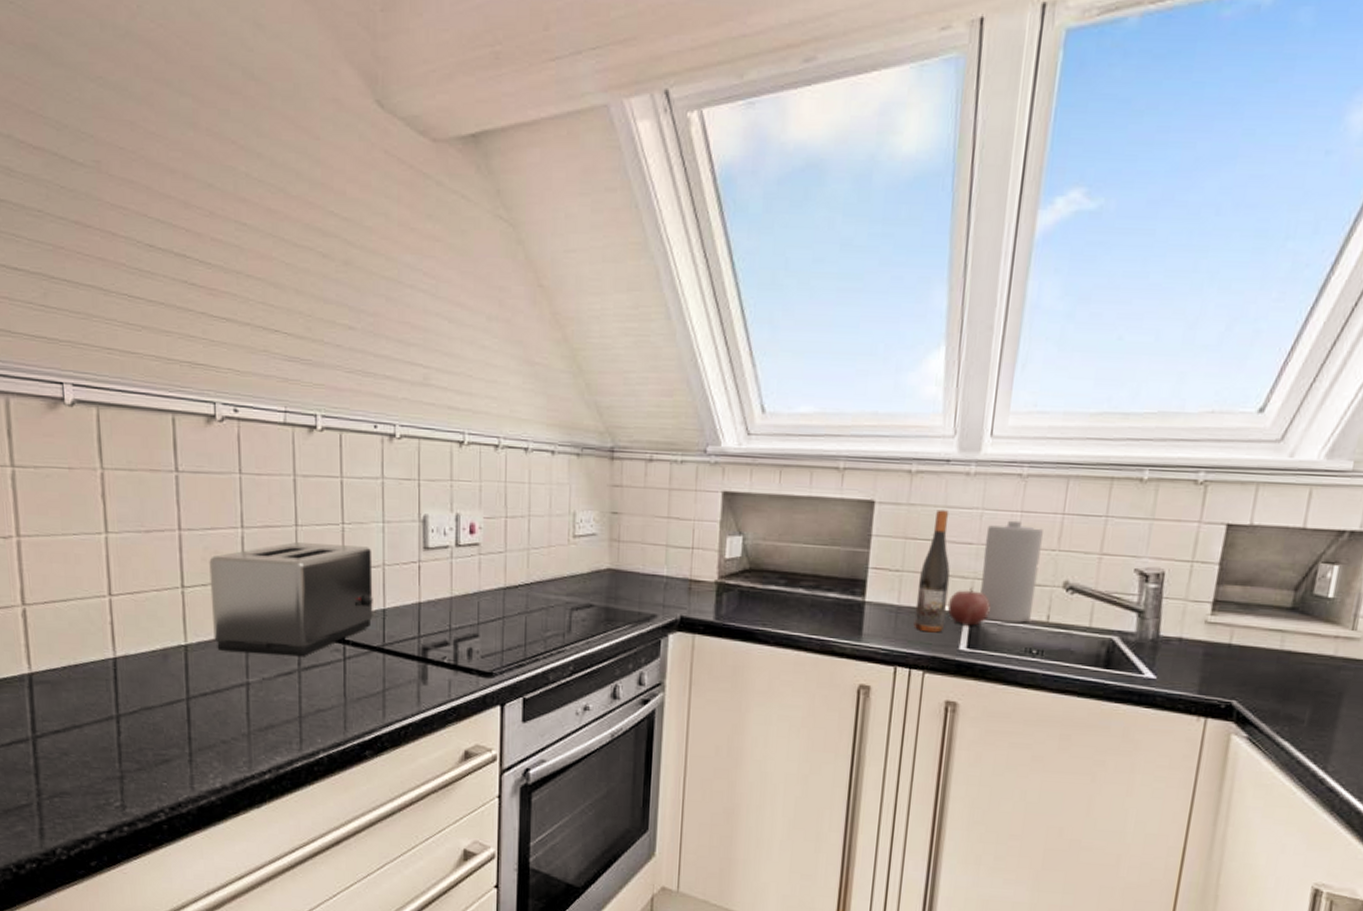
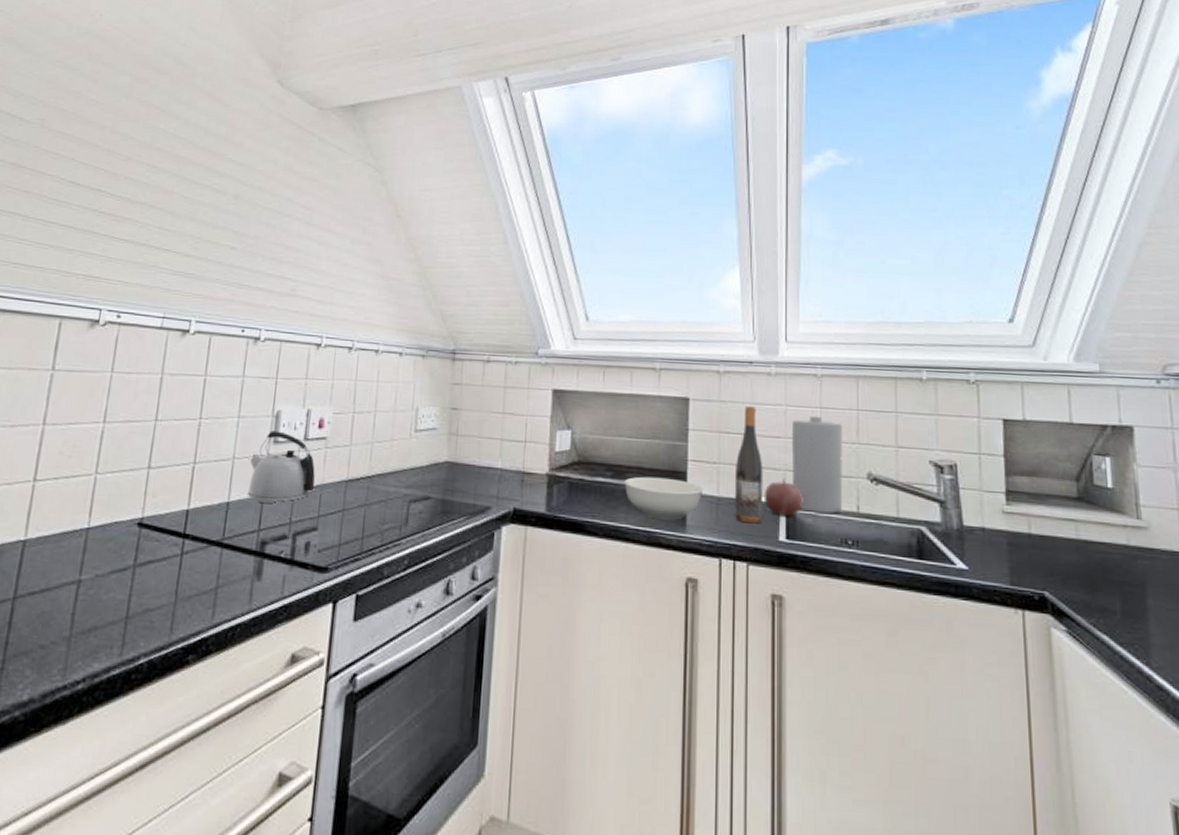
toaster: present [209,542,373,657] -> none [54,436,225,552]
kettle: none [399,536,472,611] -> present [247,431,315,504]
bowl: none [798,584,883,629] -> present [624,476,704,520]

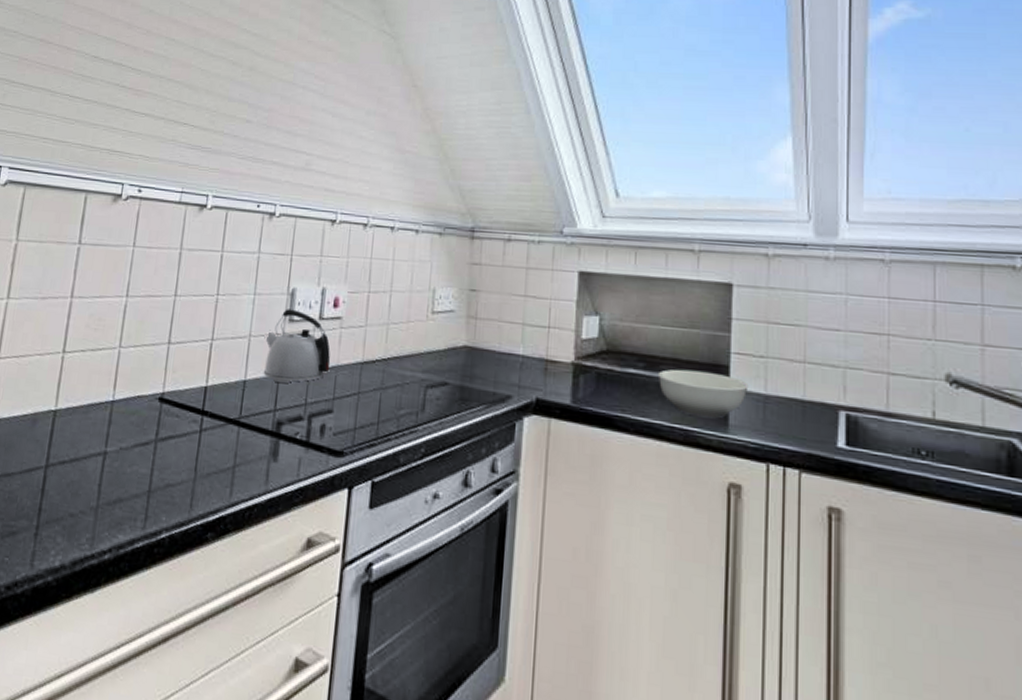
wine bottle: present [734,406,764,524] -> none [784,294,819,427]
fruit: present [763,479,803,517] -> none [819,377,867,421]
paper towel holder: present [791,415,843,514] -> none [853,306,915,419]

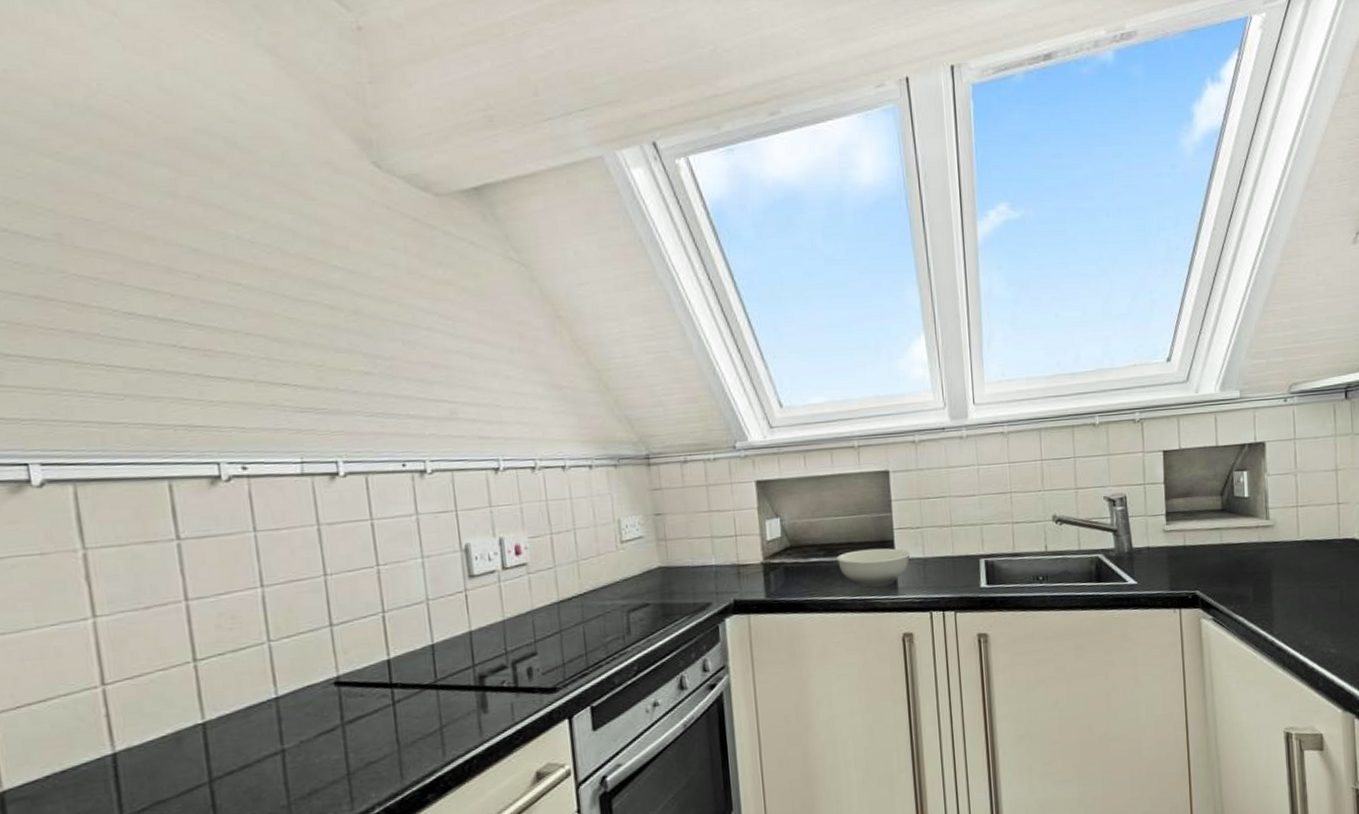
kettle: present [263,309,331,384] -> none [444,565,525,640]

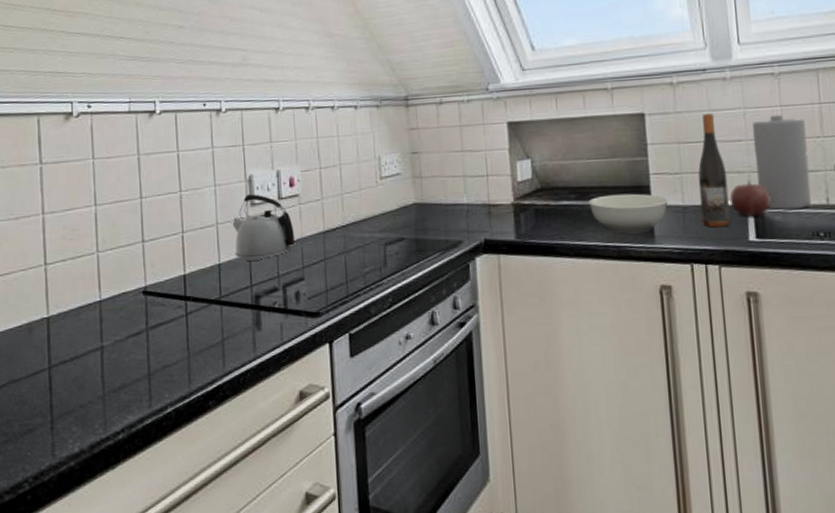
kettle: none [444,565,525,640] -> present [230,194,296,262]
wine bottle: none [937,470,965,577] -> present [698,113,731,228]
fruit: none [964,532,999,565] -> present [729,180,771,217]
paper towel holder: none [984,470,1033,558] -> present [752,114,812,210]

